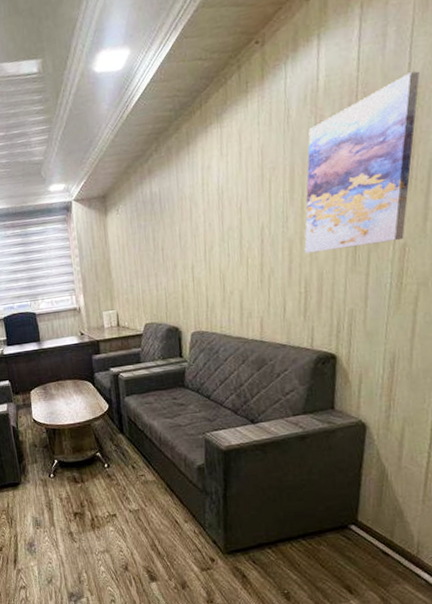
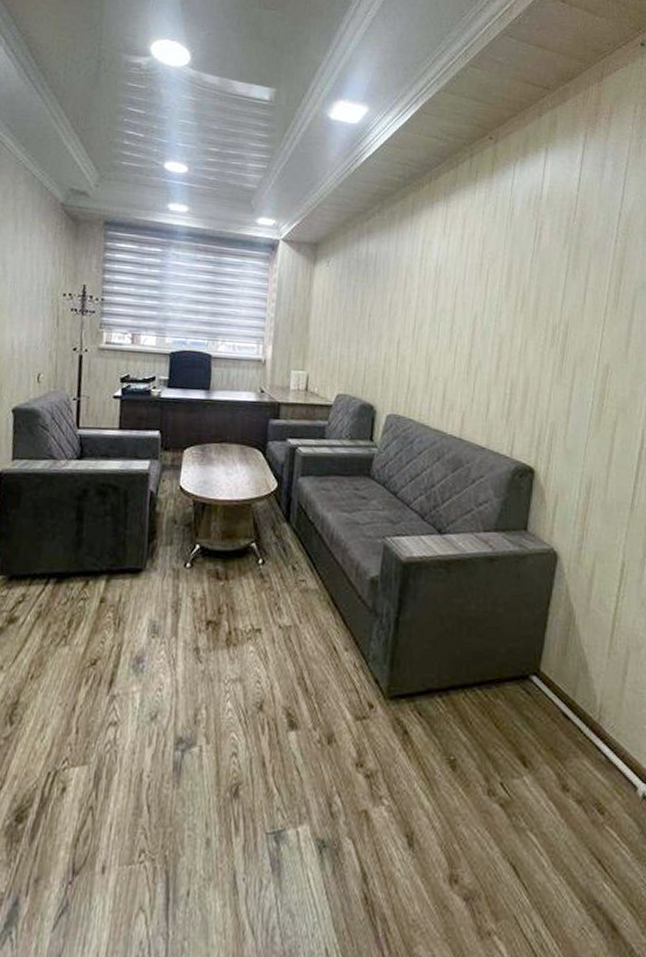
wall art: present [304,71,420,254] -> none [514,205,630,361]

